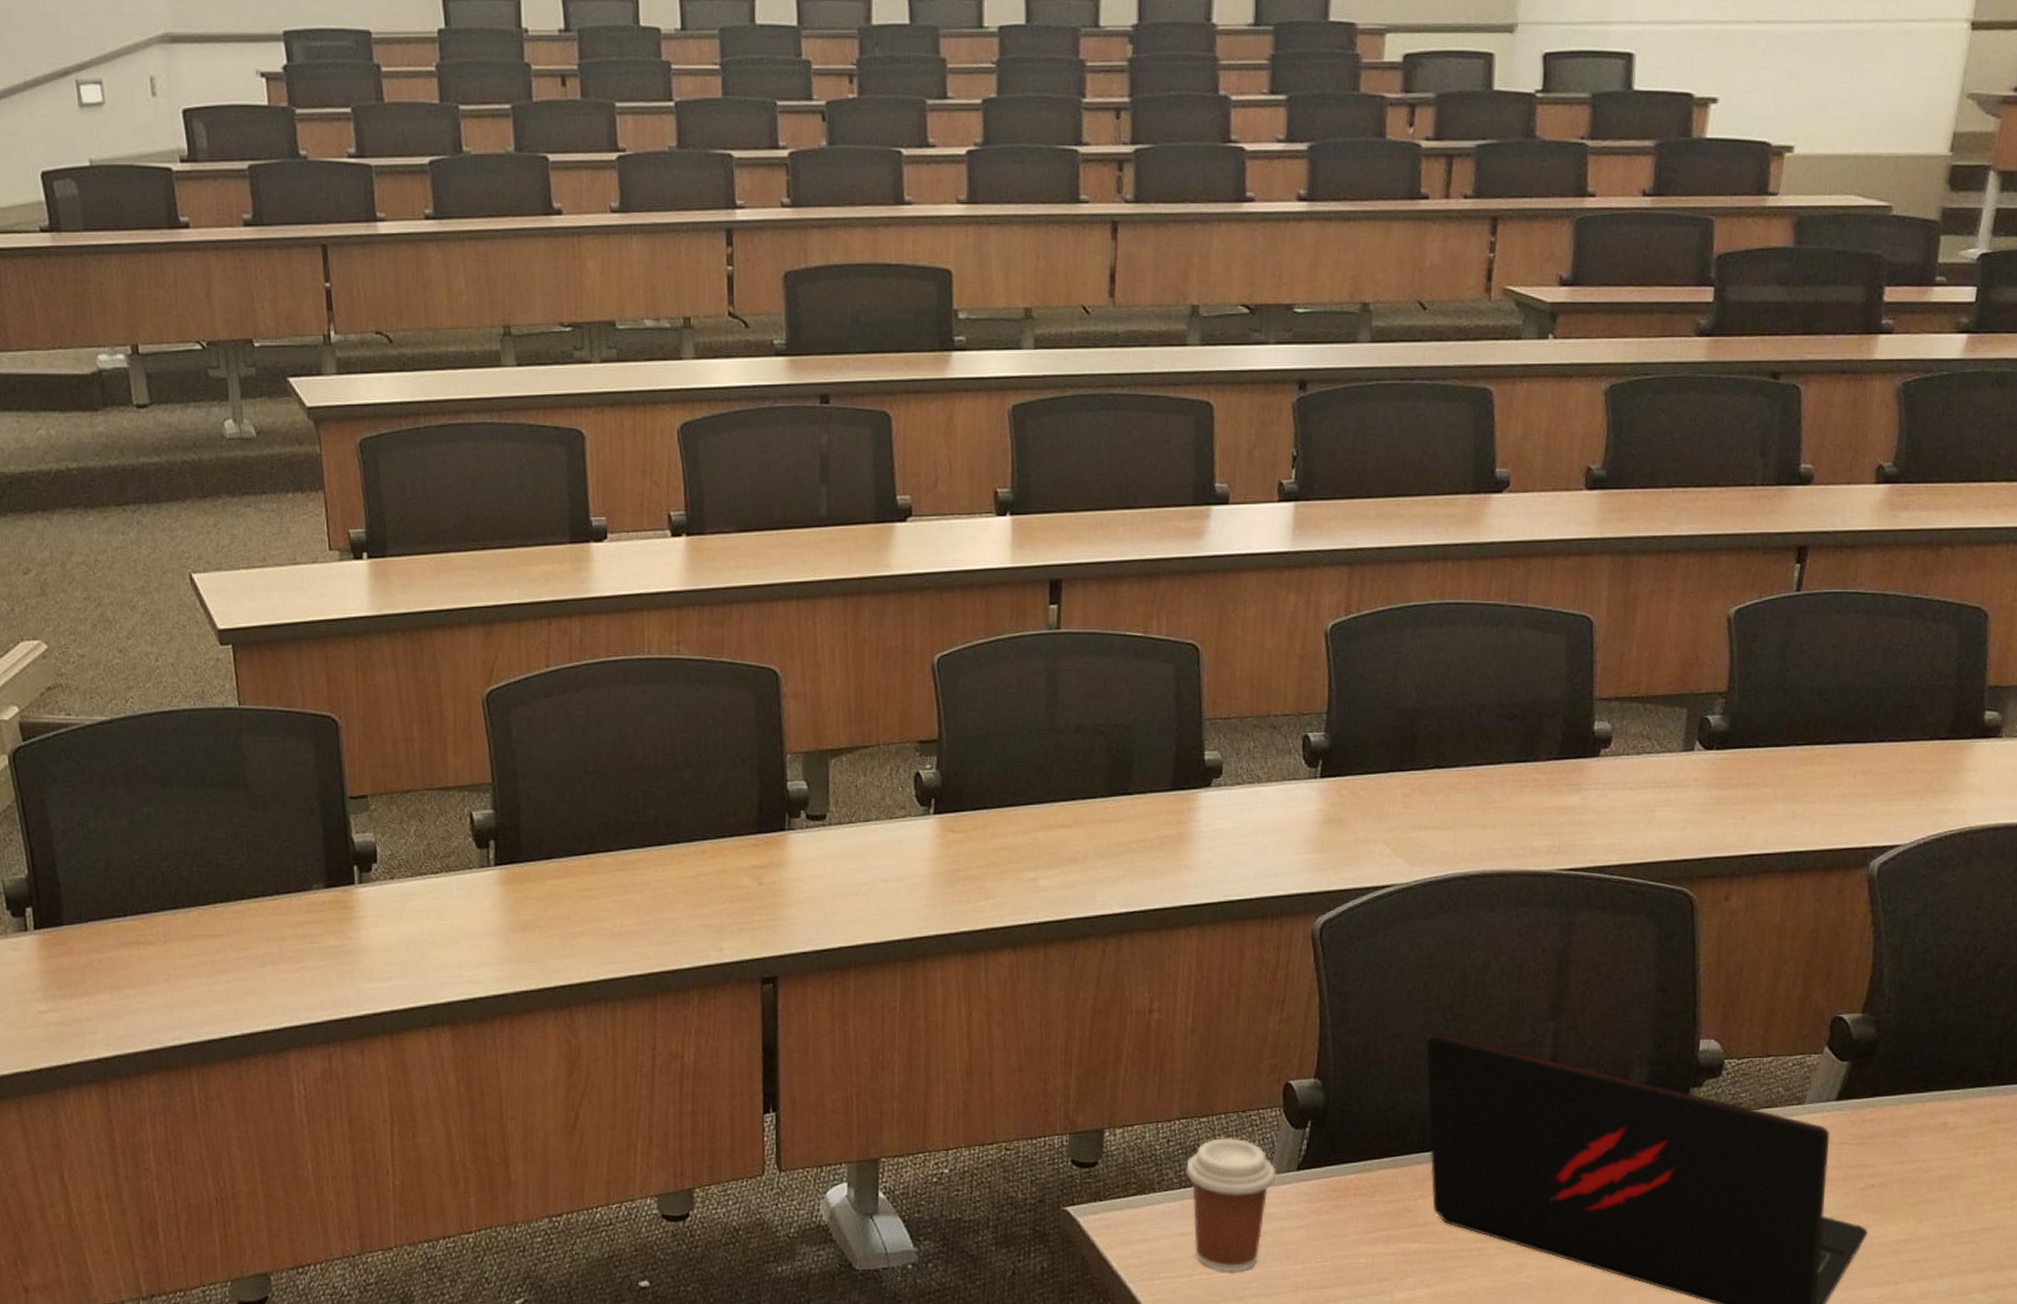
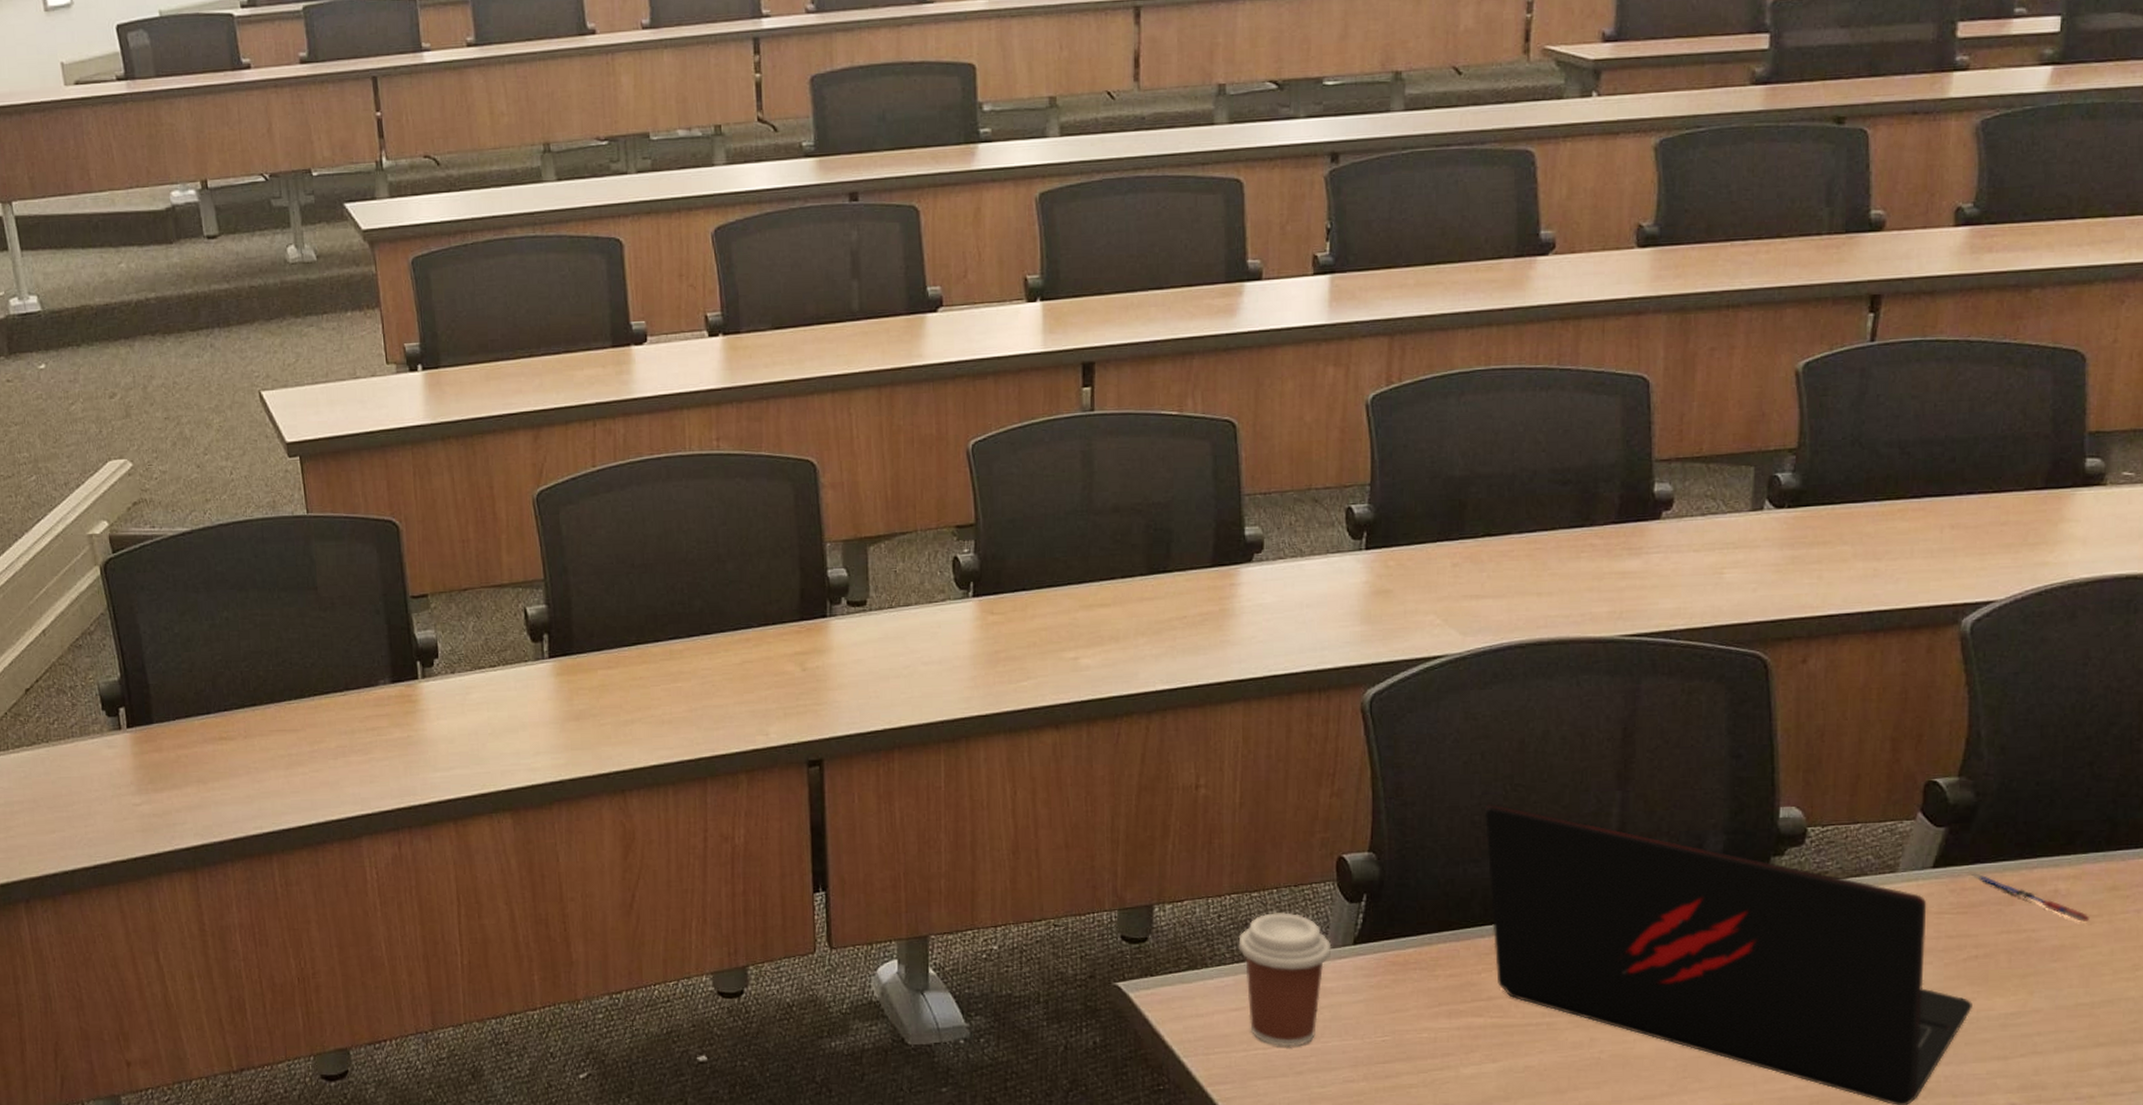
pen: none [1871,1106,1975,1153] -> present [1971,873,2090,922]

